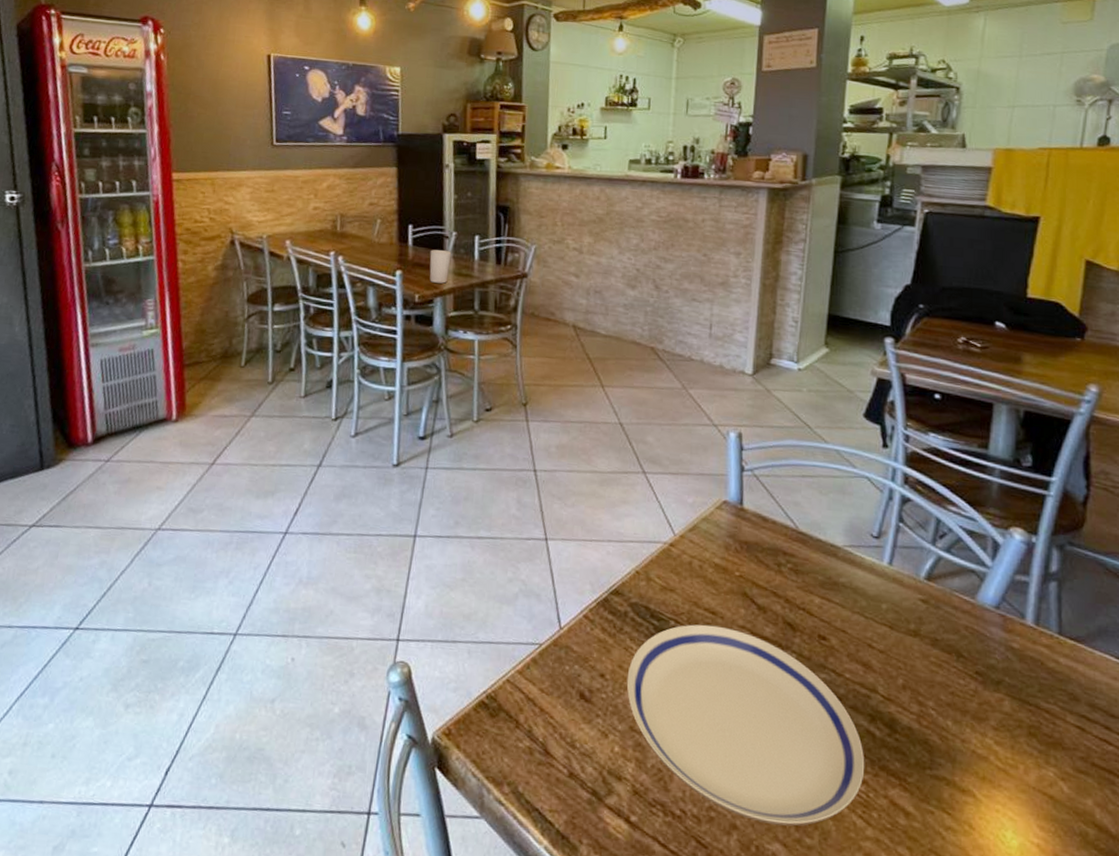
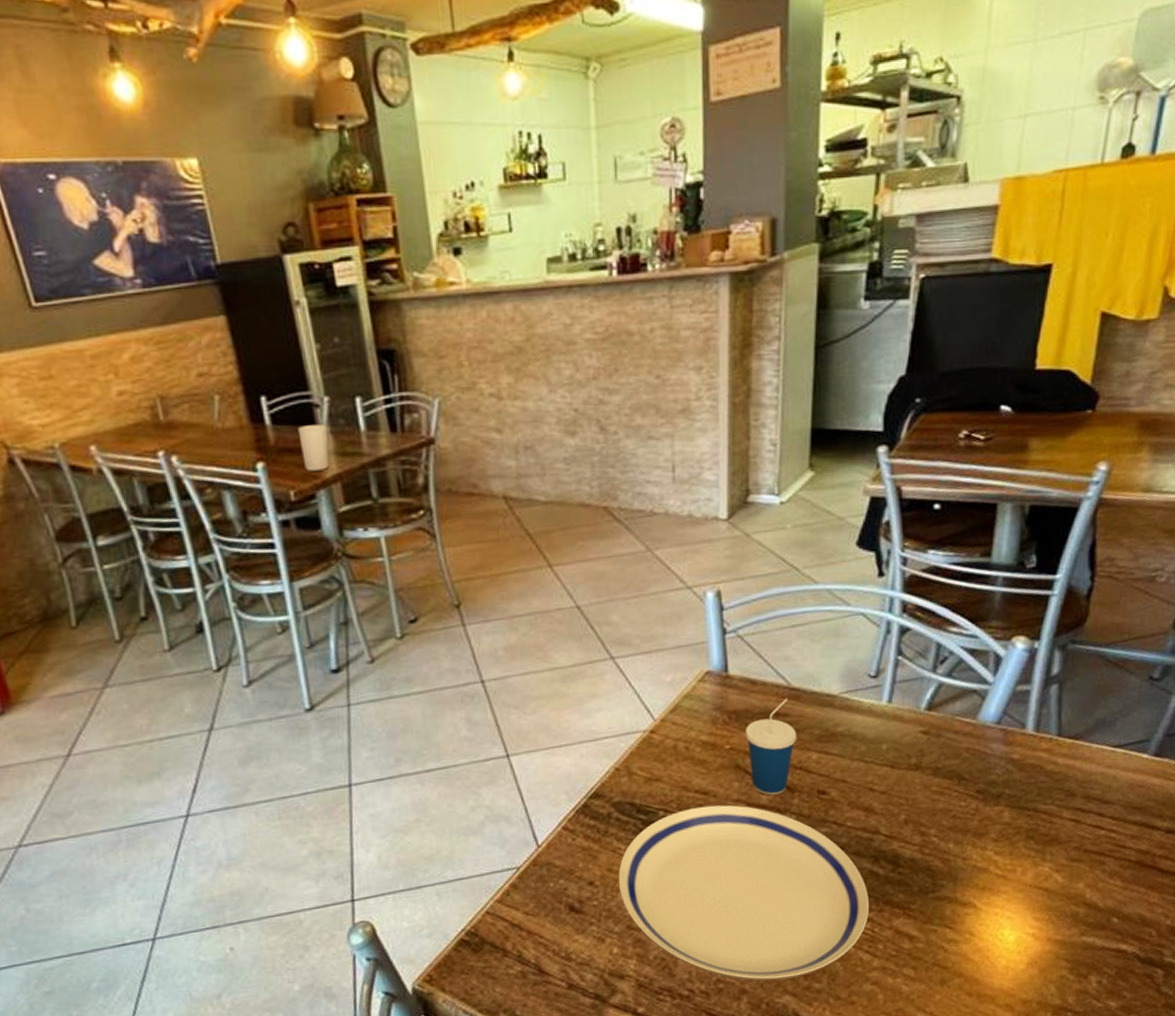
cup: none [754,540,802,630] -> present [745,698,797,796]

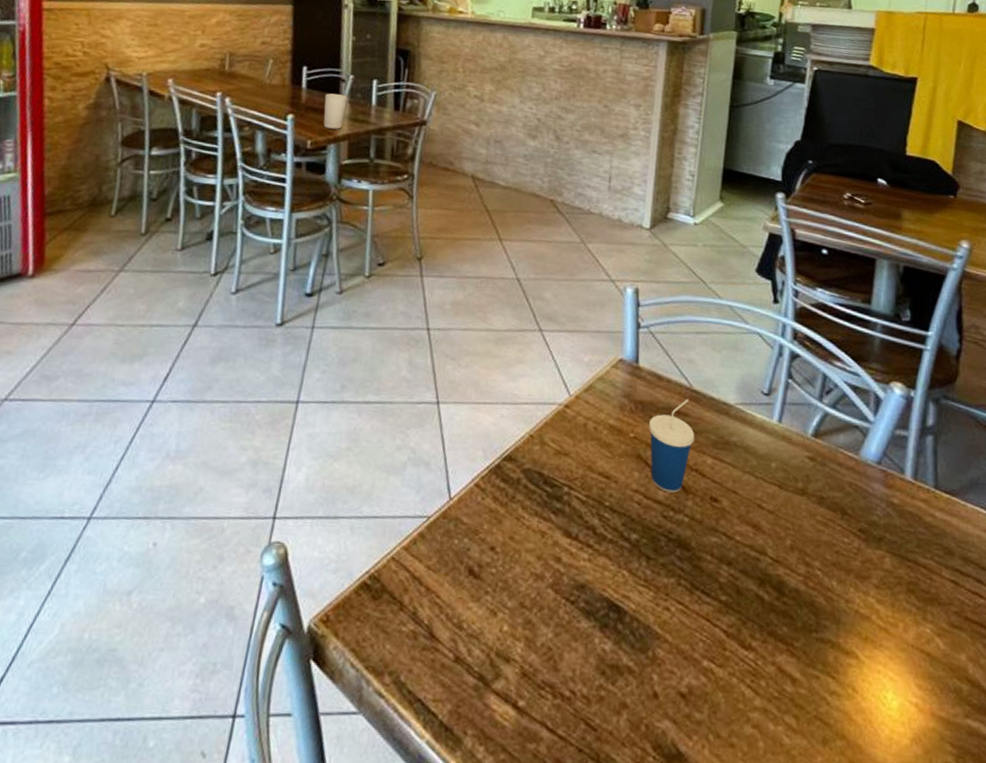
plate: present [618,804,870,982] -> none [517,489,754,701]

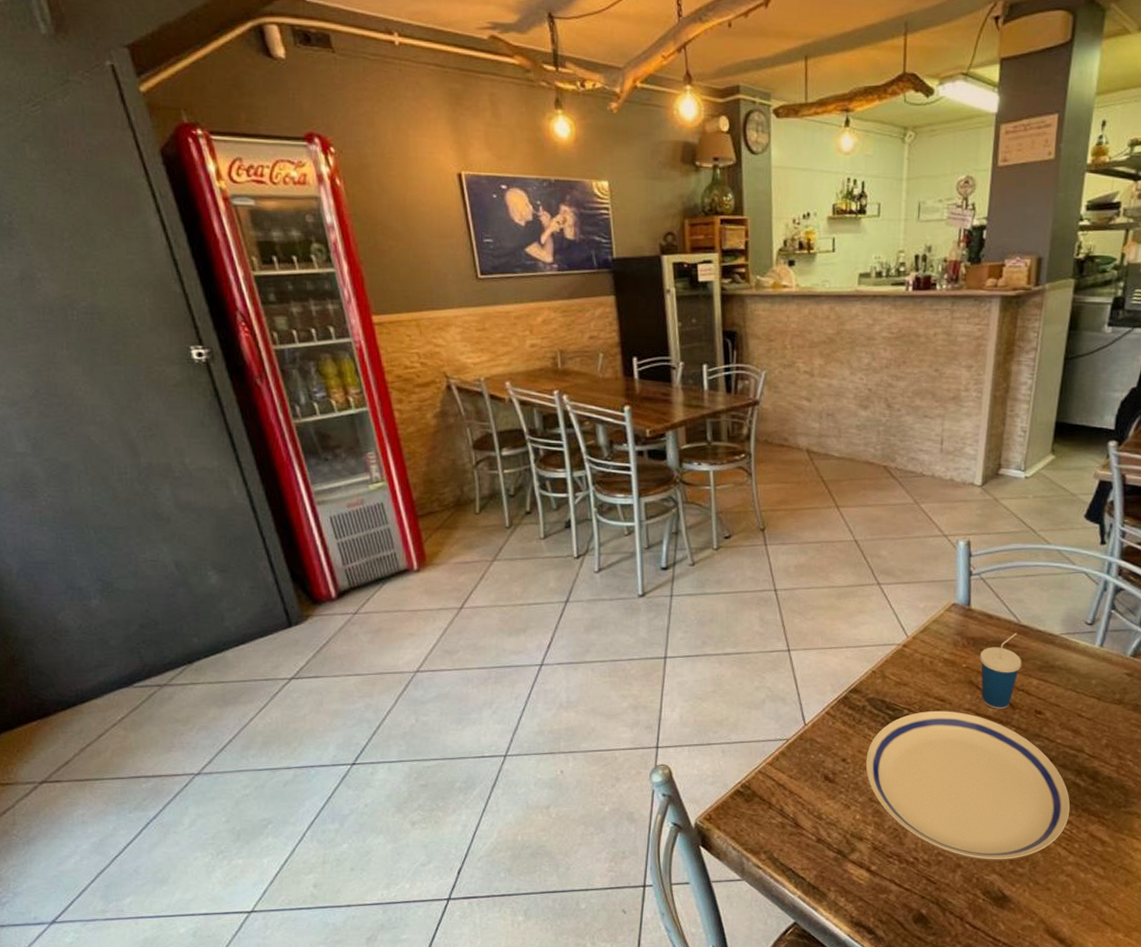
cup: present [323,93,348,130] -> none [657,382,680,416]
plate: none [517,489,754,701] -> present [865,710,1071,861]

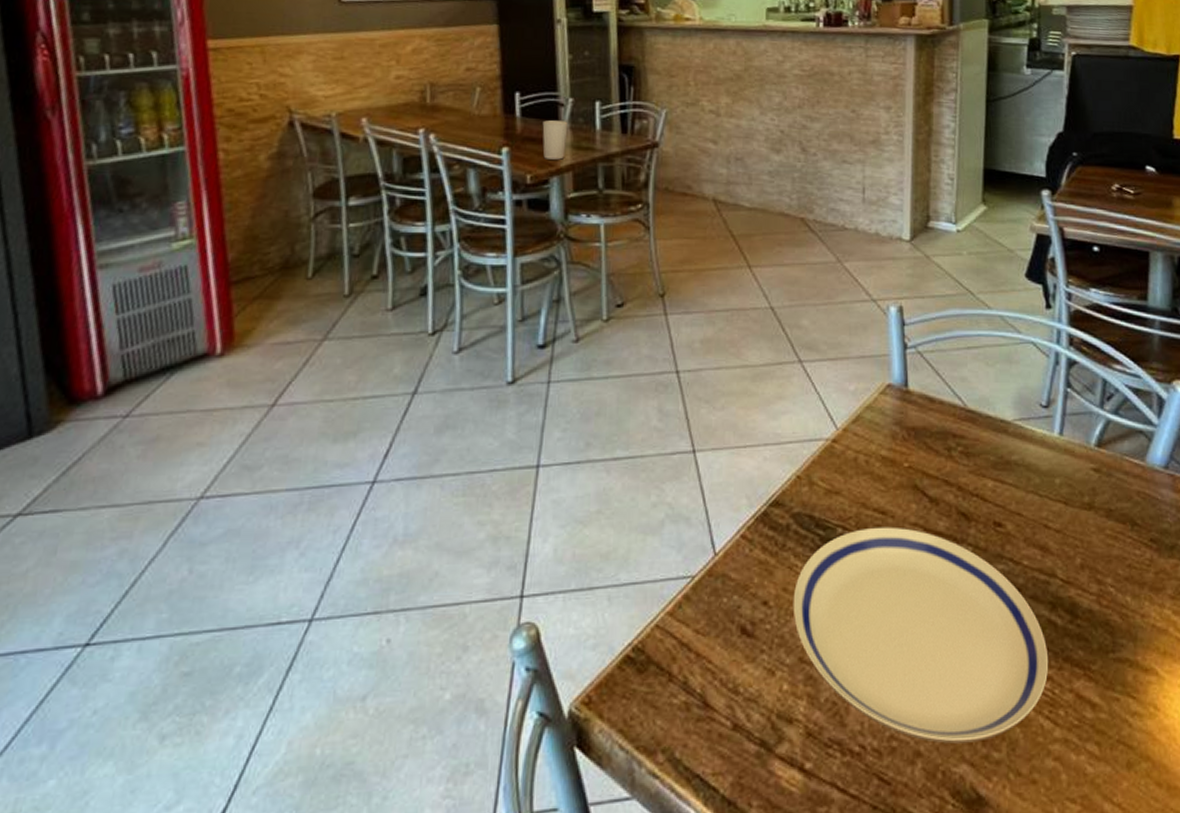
cup: none [657,382,680,416] -> present [542,120,569,160]
cup: present [979,632,1022,709] -> none [923,419,973,522]

